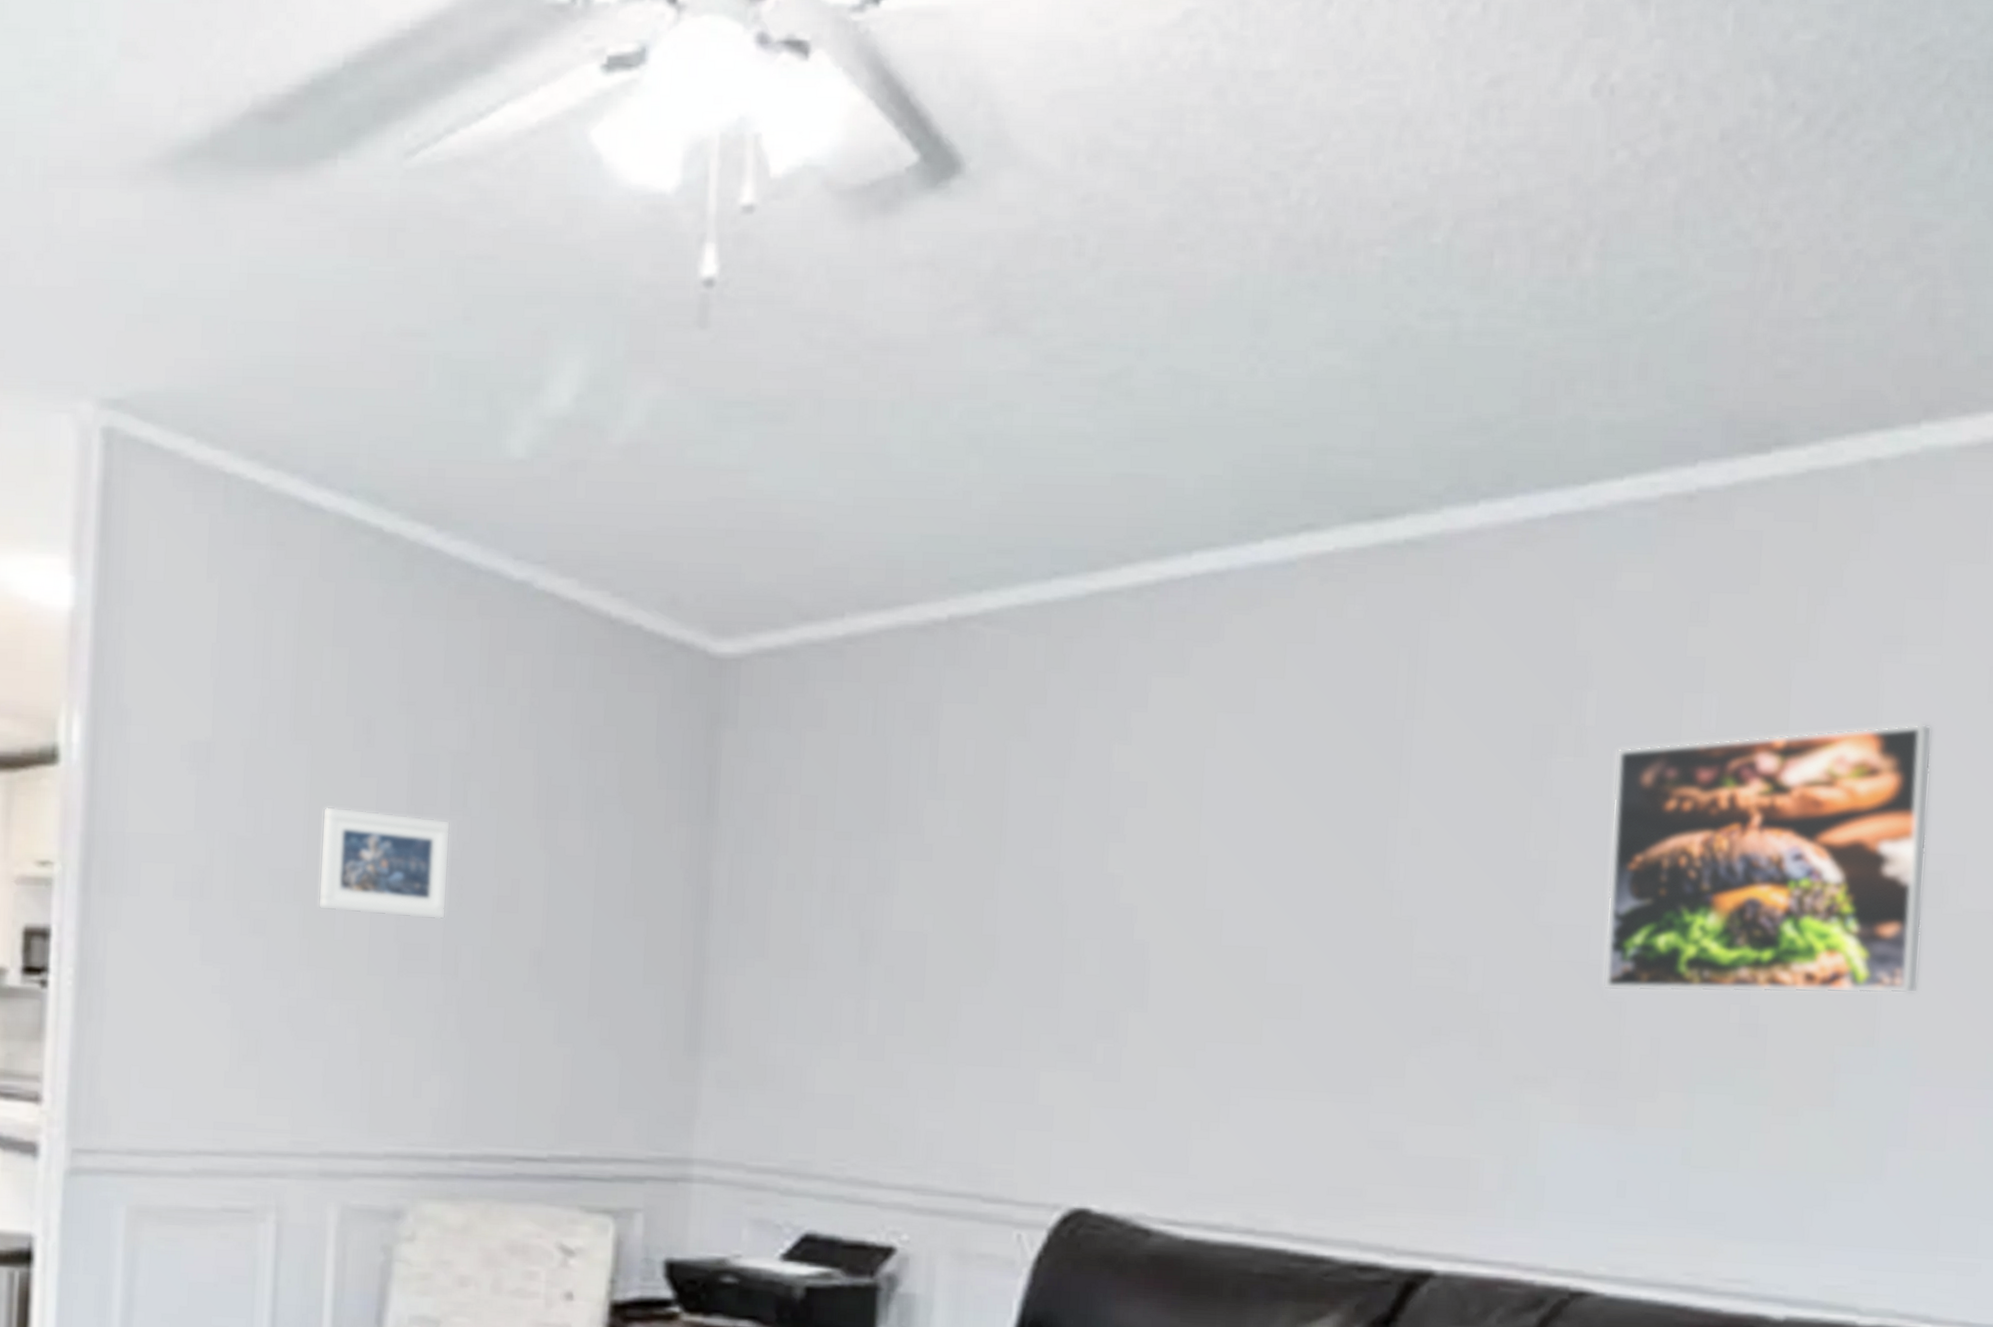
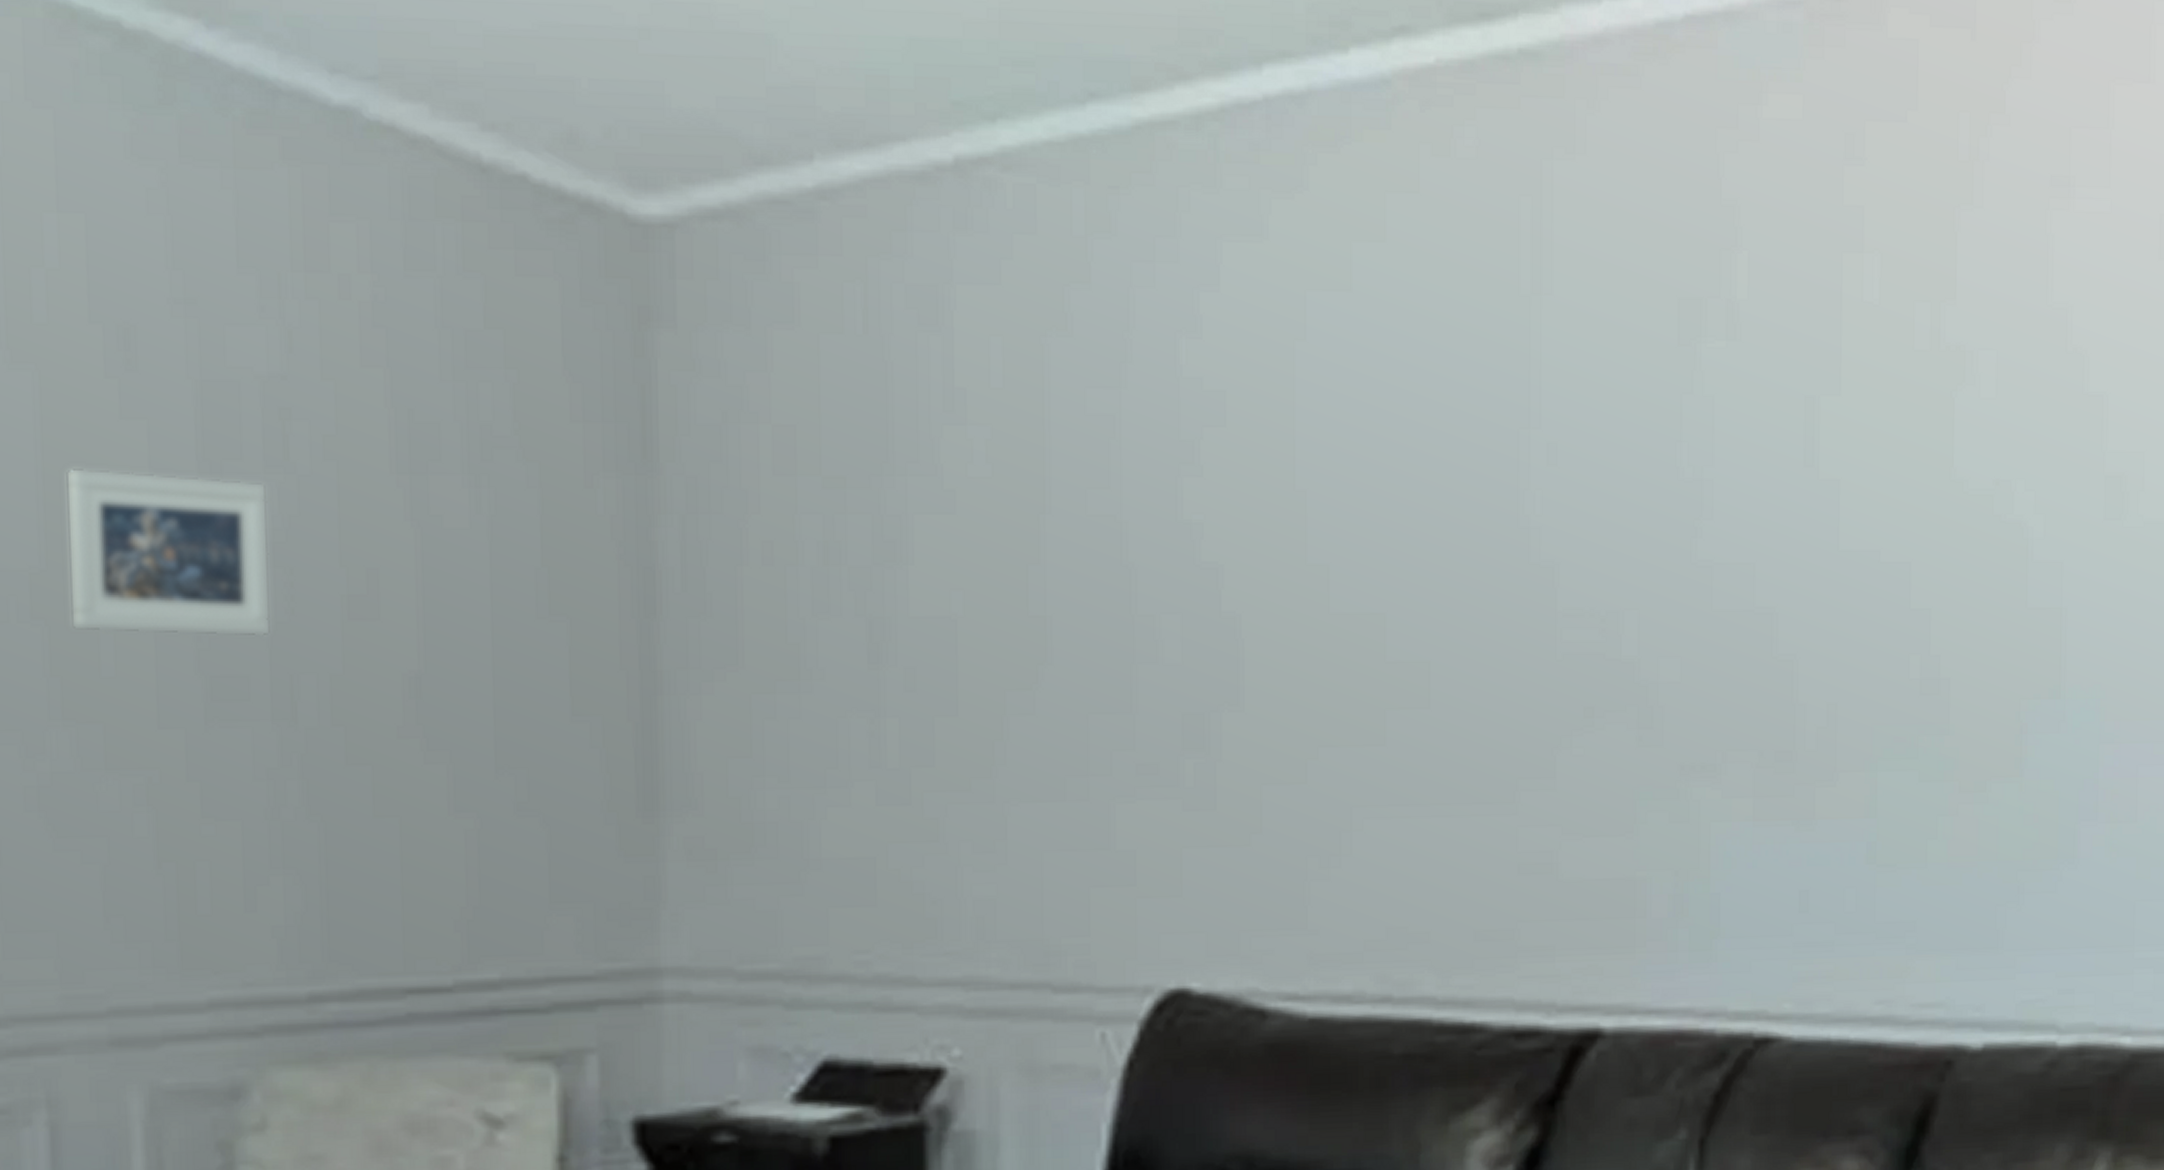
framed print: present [1603,724,1932,994] -> none [1771,288,2105,645]

